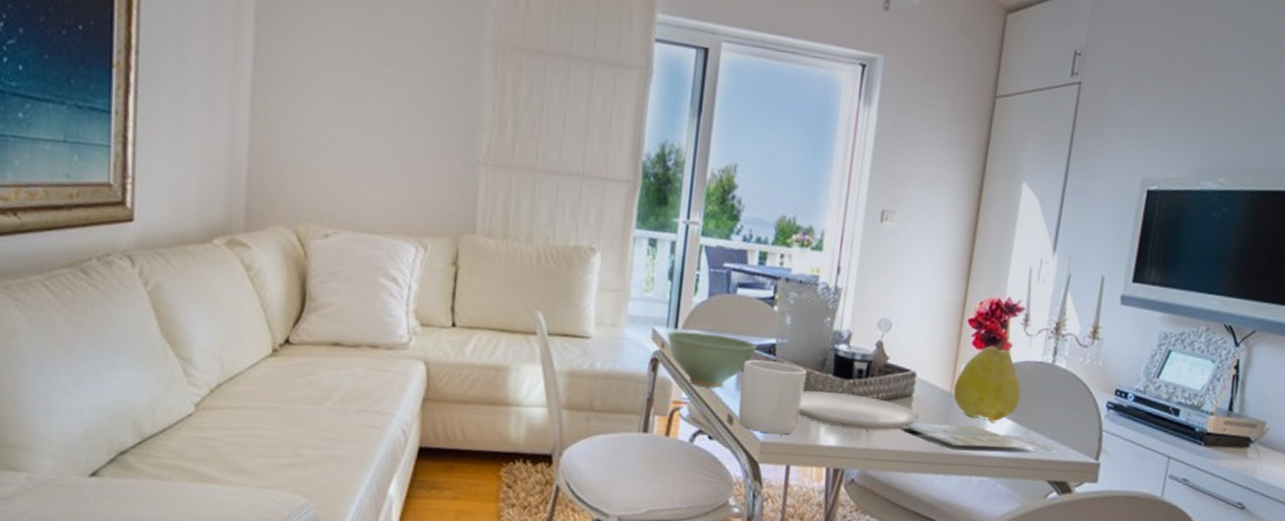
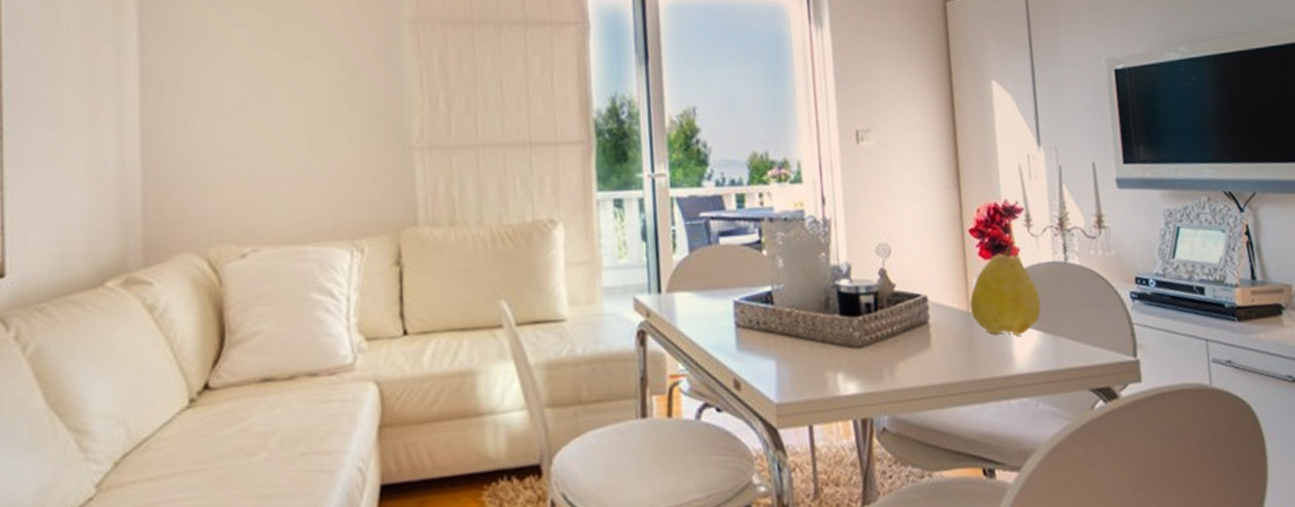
bowl: present [667,330,758,388] -> none [651,291,753,354]
mug: present [738,359,808,435] -> none [740,310,813,394]
plate: present [798,390,920,431] -> none [810,331,942,371]
magazine: present [897,422,1058,454] -> none [920,343,1093,375]

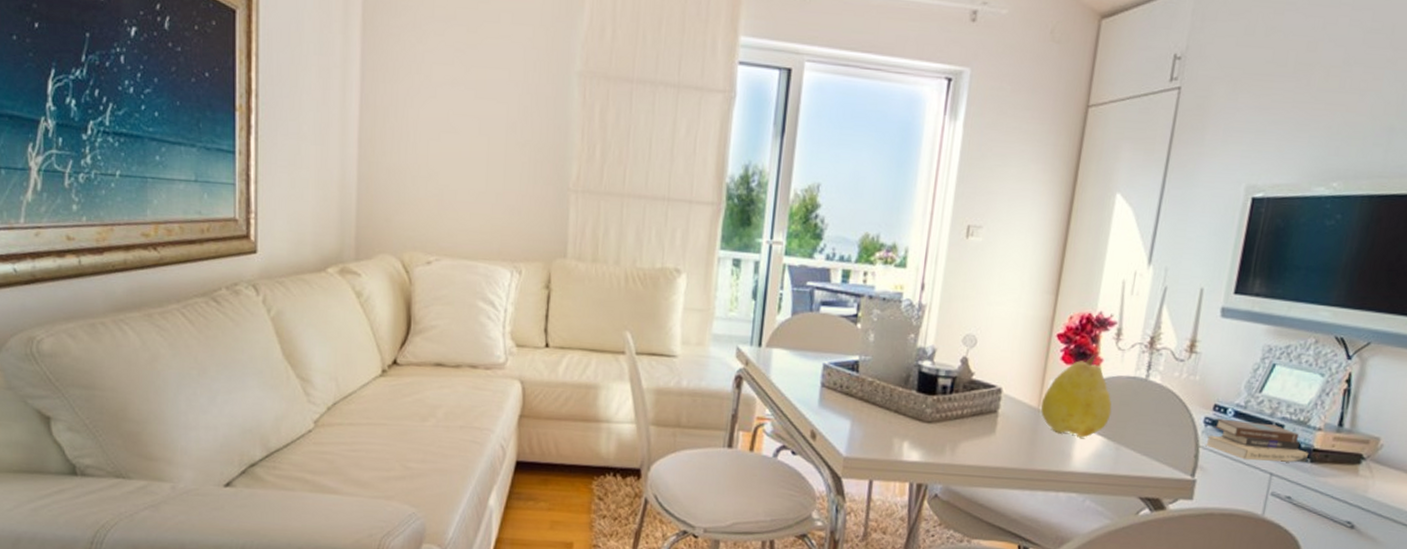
books: none [1137,288,1235,330] -> present [1204,418,1309,463]

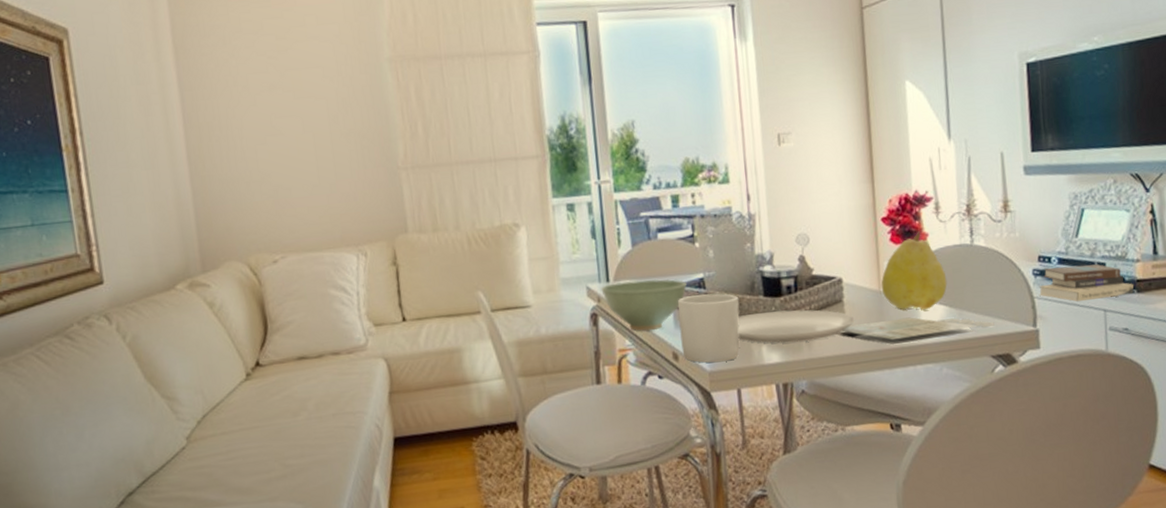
bowl: none [751,348,841,405] -> present [601,279,688,332]
mug: none [821,376,891,450] -> present [677,293,740,363]
plate: none [881,407,1006,446] -> present [737,309,855,343]
magazine: none [982,438,1151,470] -> present [835,317,994,345]

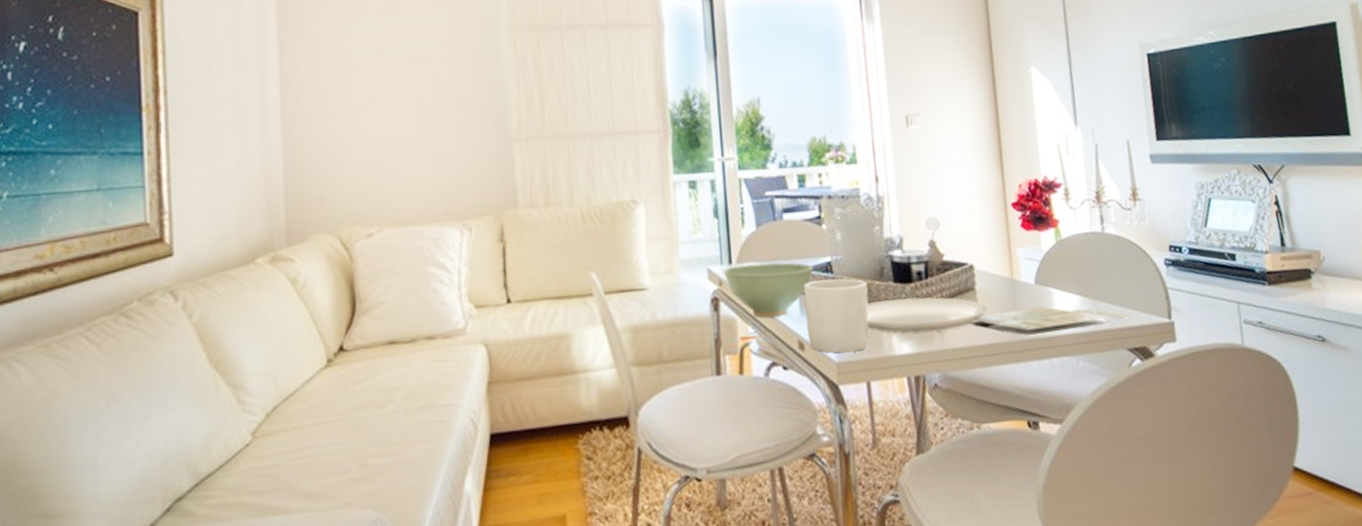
fruit: present [881,231,947,310] -> none [1013,218,1080,299]
books: present [1038,264,1134,302] -> none [1171,255,1265,294]

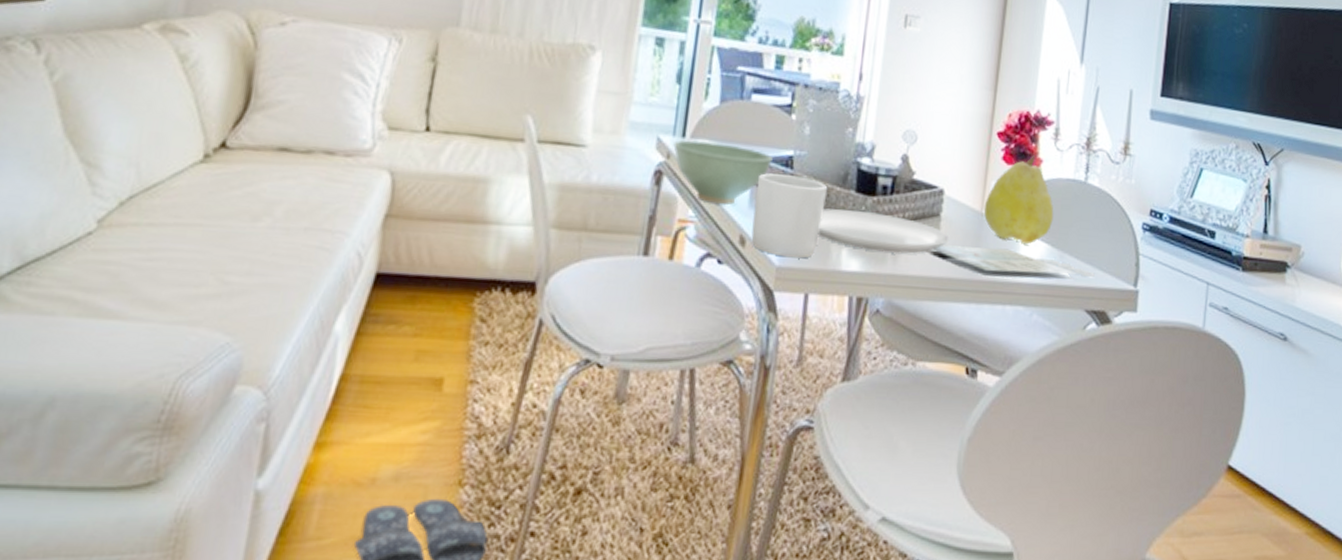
fruit: none [1013,218,1080,299] -> present [983,155,1054,244]

